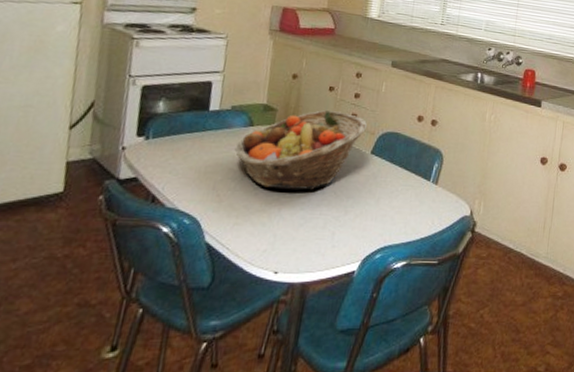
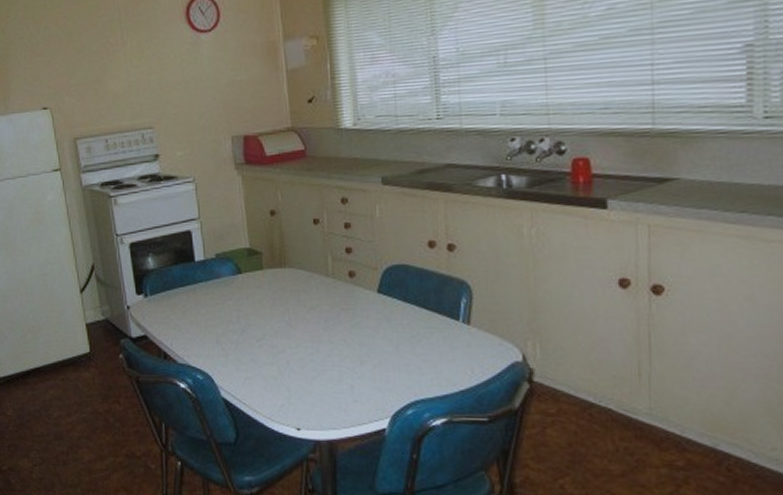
fruit basket: present [234,110,368,190] -> none [228,247,367,340]

